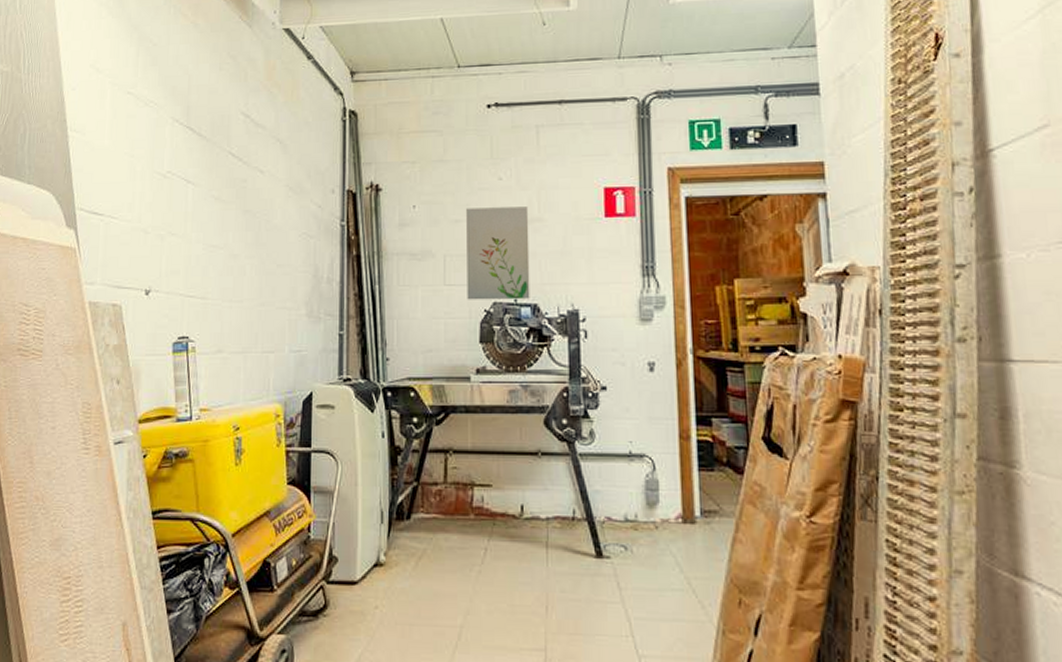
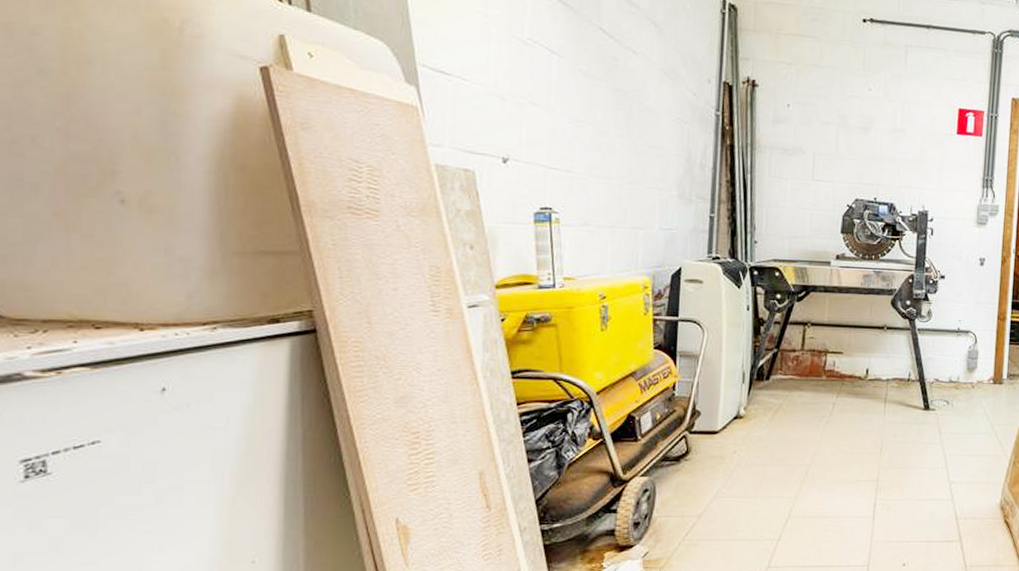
wall art: present [466,206,530,300] -> none [832,112,893,199]

